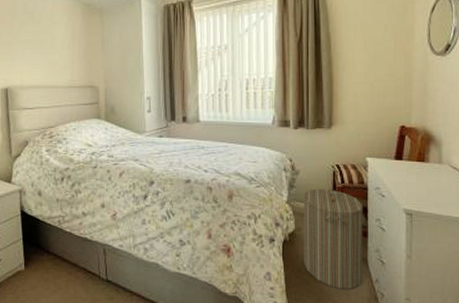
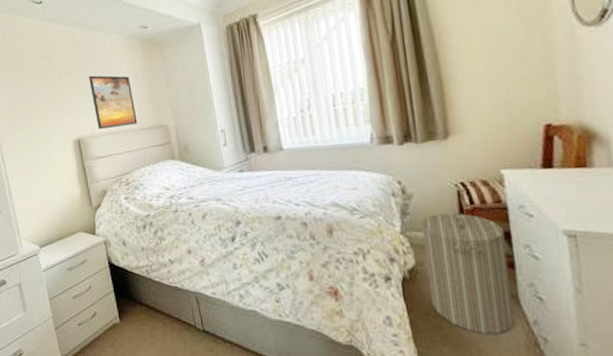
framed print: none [25,29,69,81] -> present [89,75,138,129]

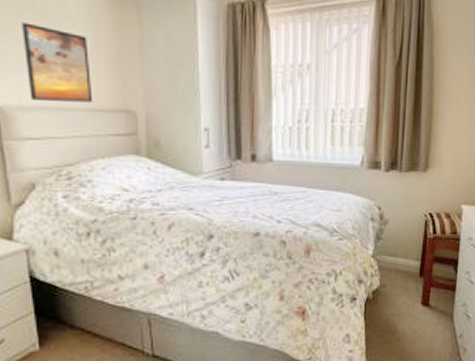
laundry hamper: present [421,211,515,334] -> none [387,239,455,347]

